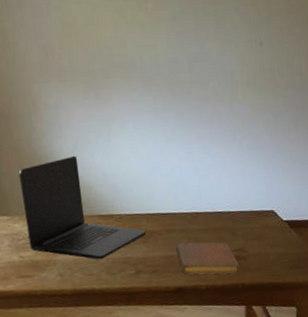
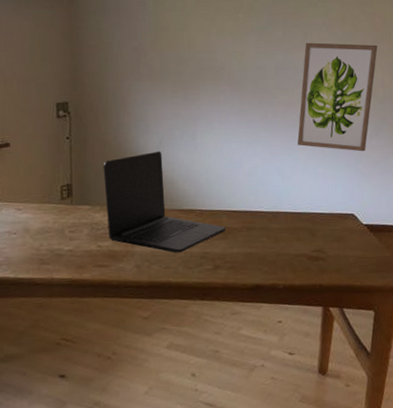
notebook: present [175,242,240,274] -> none [254,240,318,274]
wall art: none [214,29,294,146] -> present [297,42,378,152]

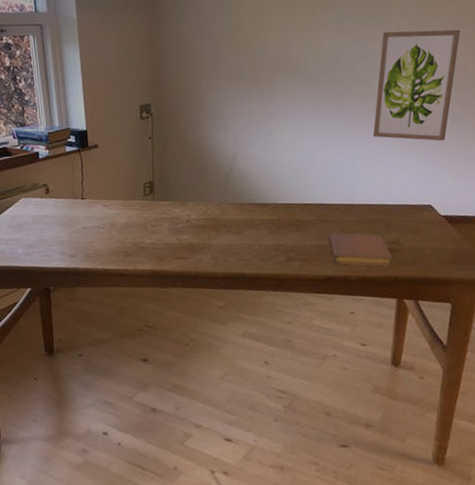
laptop: present [103,151,226,254] -> none [182,147,300,246]
notebook: none [254,240,318,274] -> present [328,232,393,266]

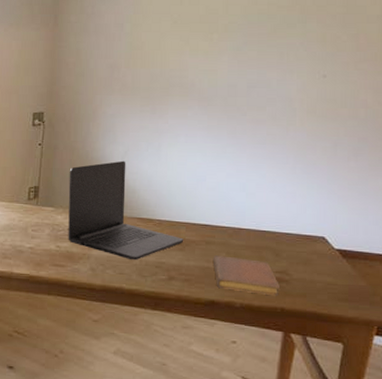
laptop: none [182,147,300,246] -> present [68,160,184,261]
wall art: present [373,29,460,141] -> none [266,62,361,173]

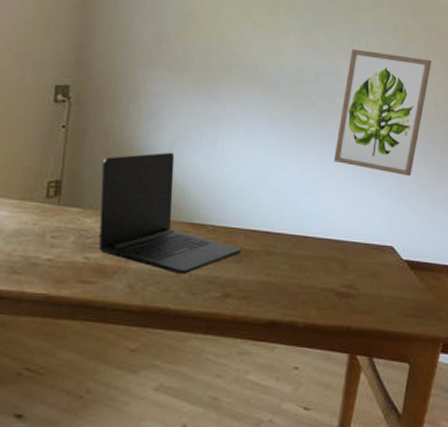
notebook: present [212,255,281,296] -> none [274,268,347,314]
wall art: none [266,62,361,173] -> present [334,48,432,177]

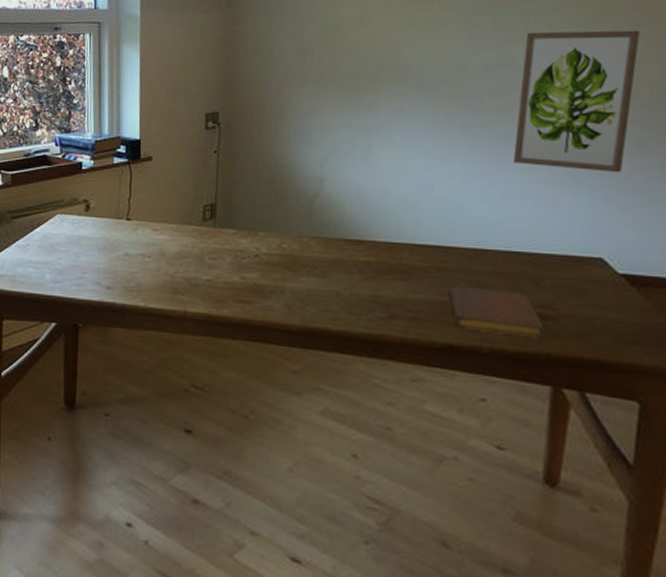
laptop: present [99,152,242,275] -> none [253,167,408,294]
notebook: none [274,268,347,314] -> present [447,286,544,339]

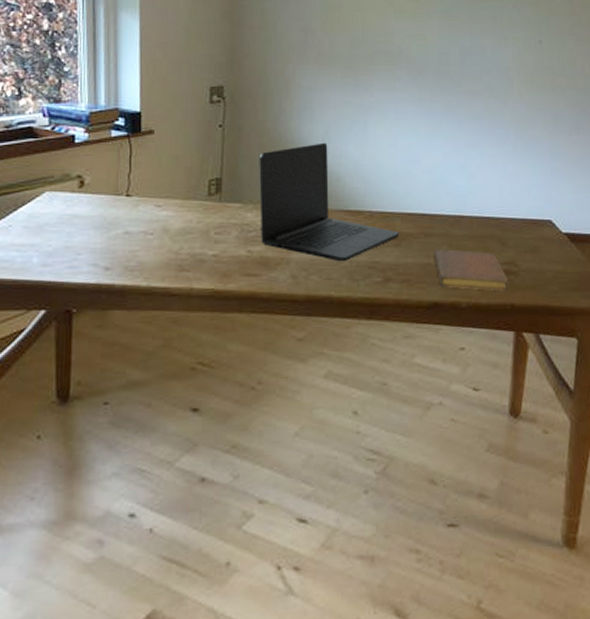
laptop: none [253,167,408,294] -> present [259,142,400,262]
wall art: present [514,30,640,173] -> none [485,26,577,149]

